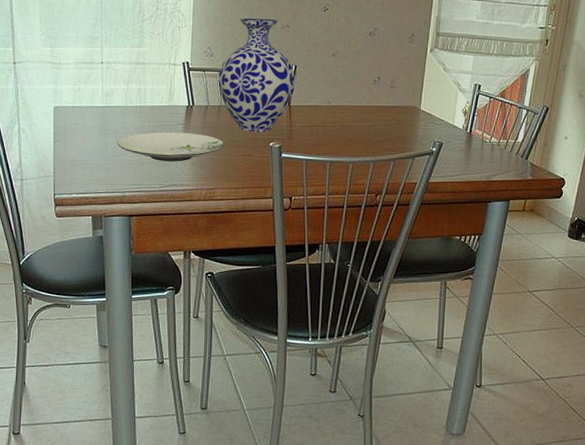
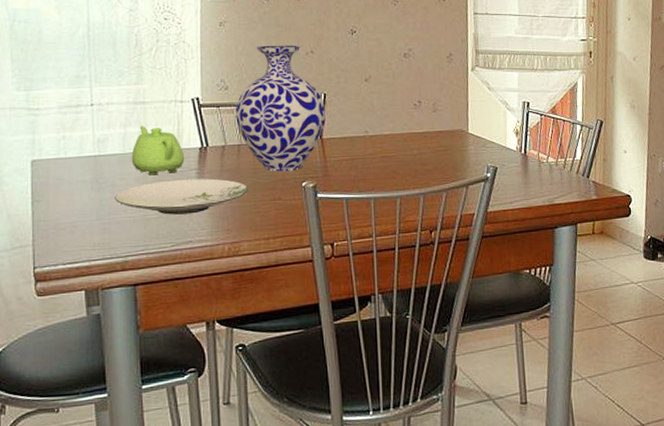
teapot: none [131,84,175,127] -> present [131,126,185,176]

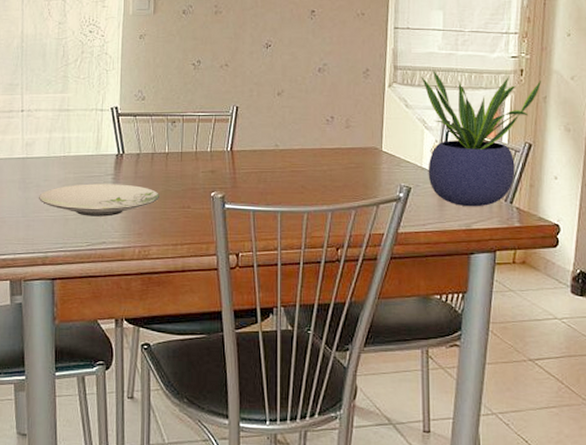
teapot: present [131,126,185,176] -> none [54,132,103,179]
vase: present [235,45,326,172] -> none [151,58,237,181]
potted plant: none [501,53,609,183] -> present [421,70,542,207]

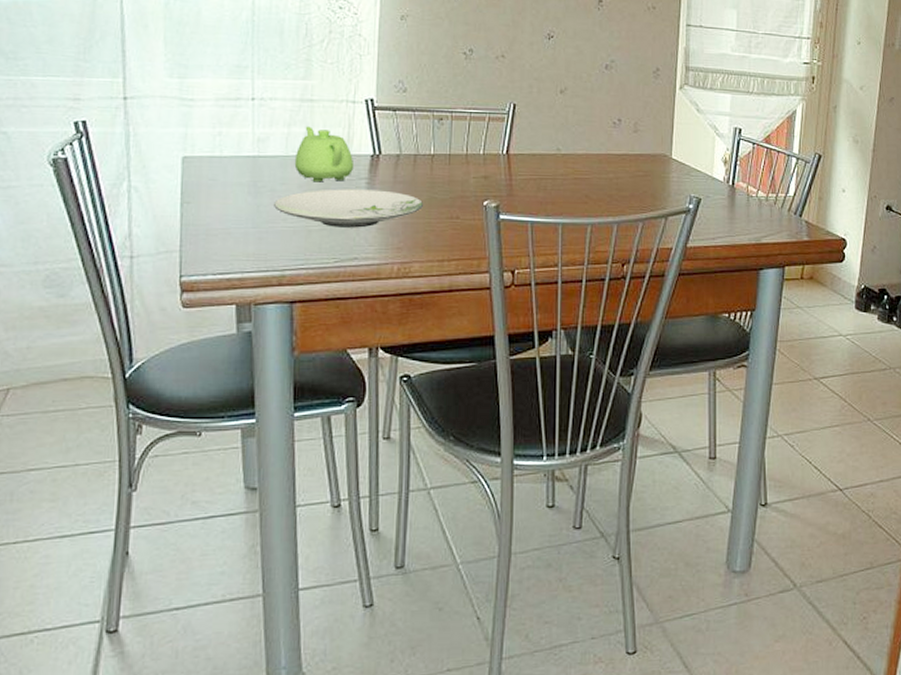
teapot: none [54,132,103,179] -> present [294,126,355,183]
potted plant: present [421,70,542,207] -> none [713,72,833,220]

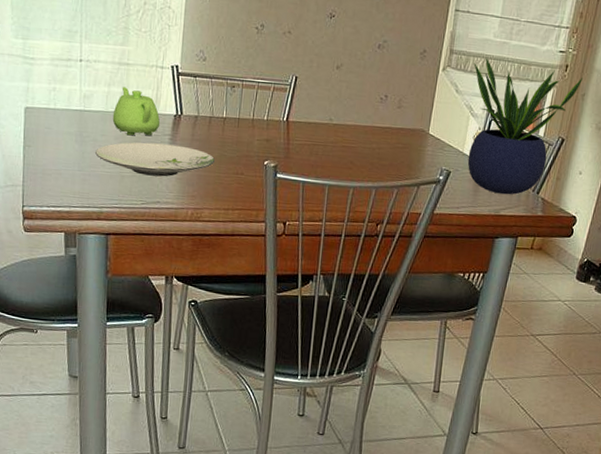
potted plant: none [713,72,833,220] -> present [467,57,584,195]

